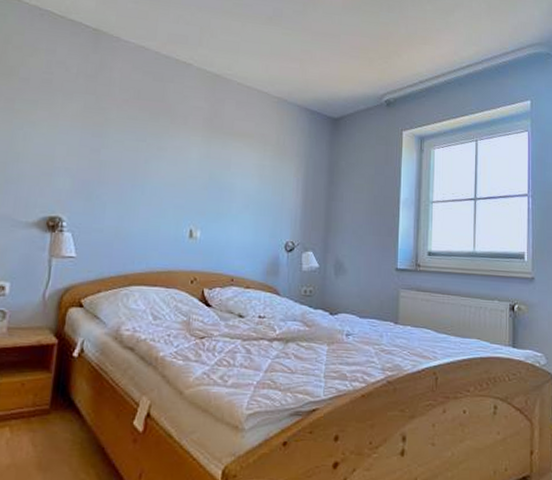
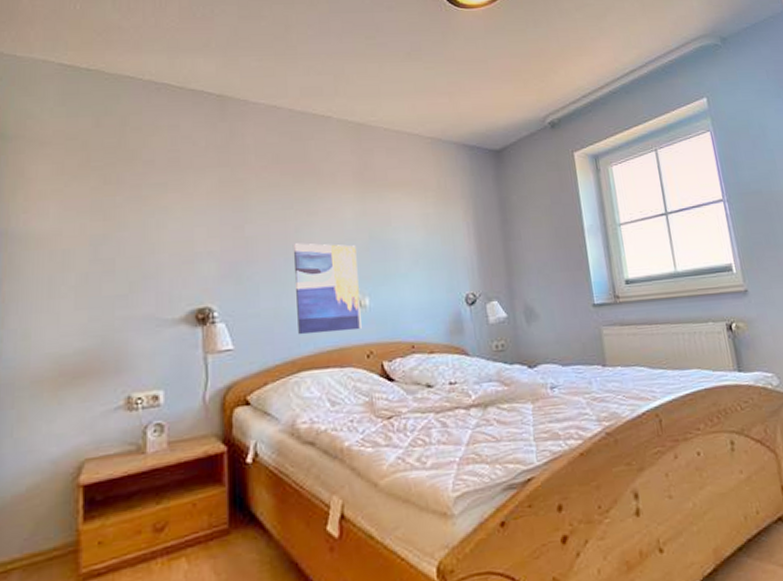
wall art: none [134,173,196,258] -> present [292,243,362,335]

